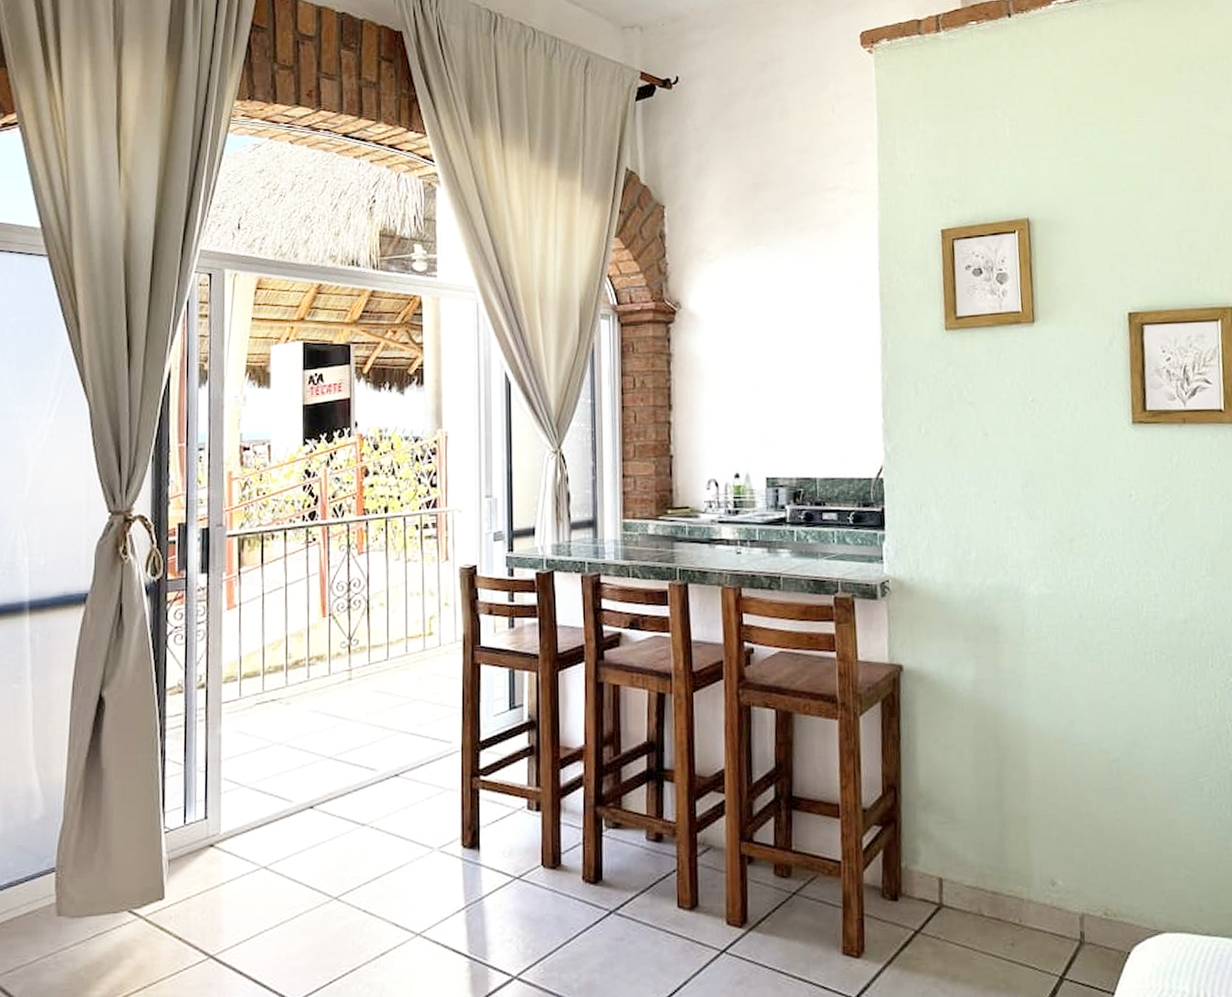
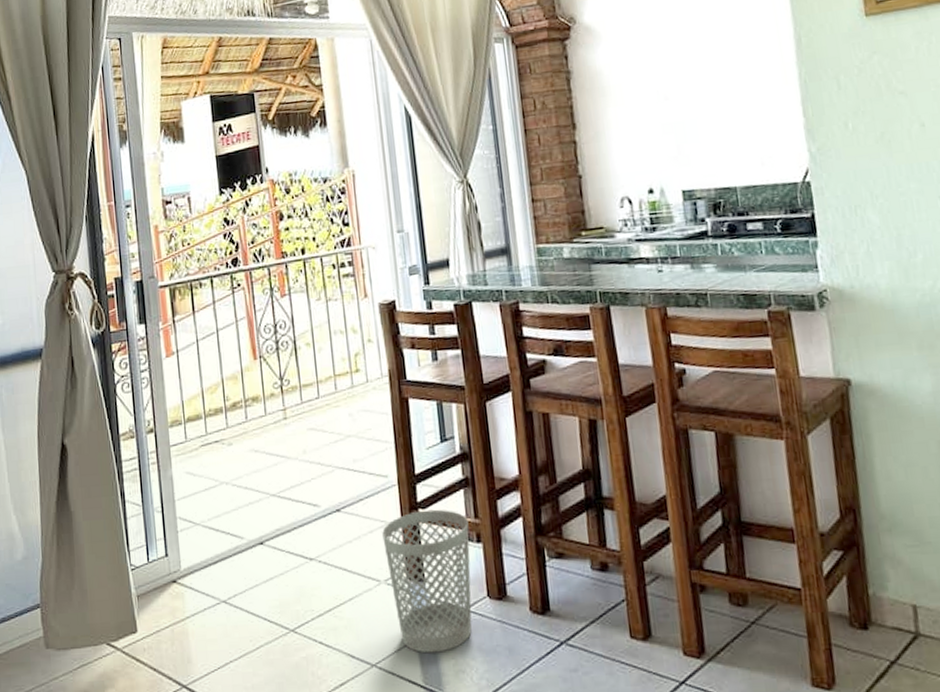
wastebasket: none [440,777,529,922] -> present [382,509,472,654]

